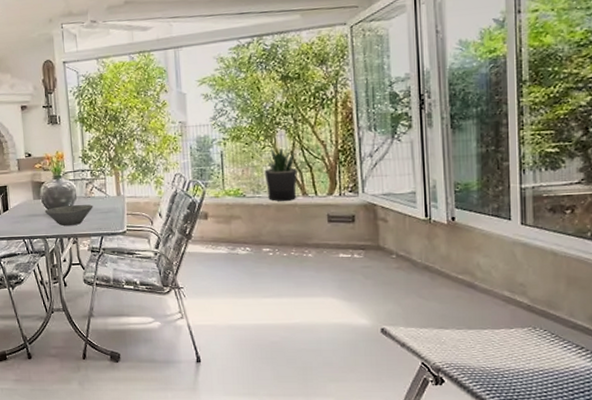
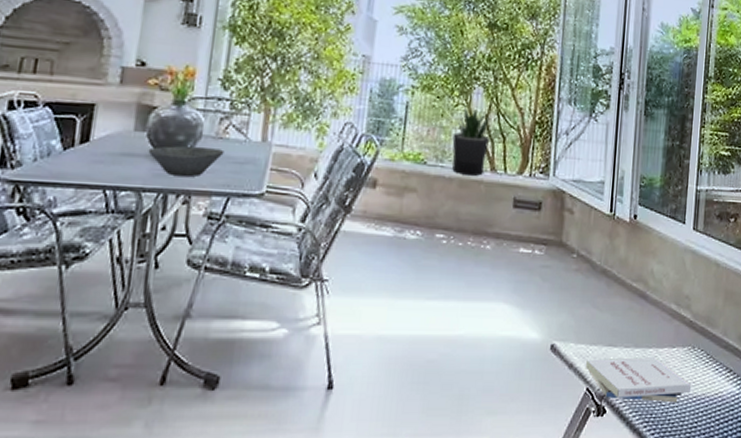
books: none [418,337,536,375] -> present [586,357,692,403]

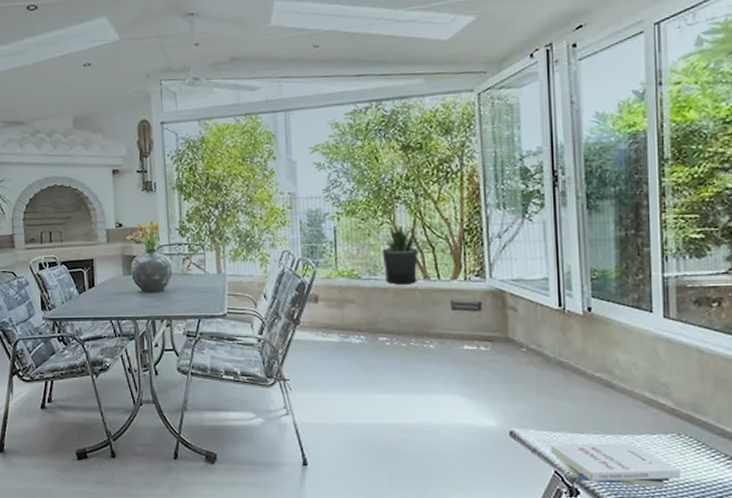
bowl: present [148,146,225,177] -> none [135,282,190,307]

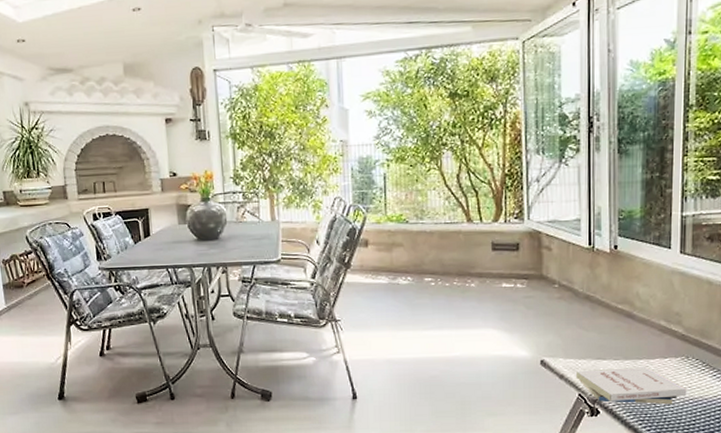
planter: present [382,222,418,285] -> none [429,168,463,228]

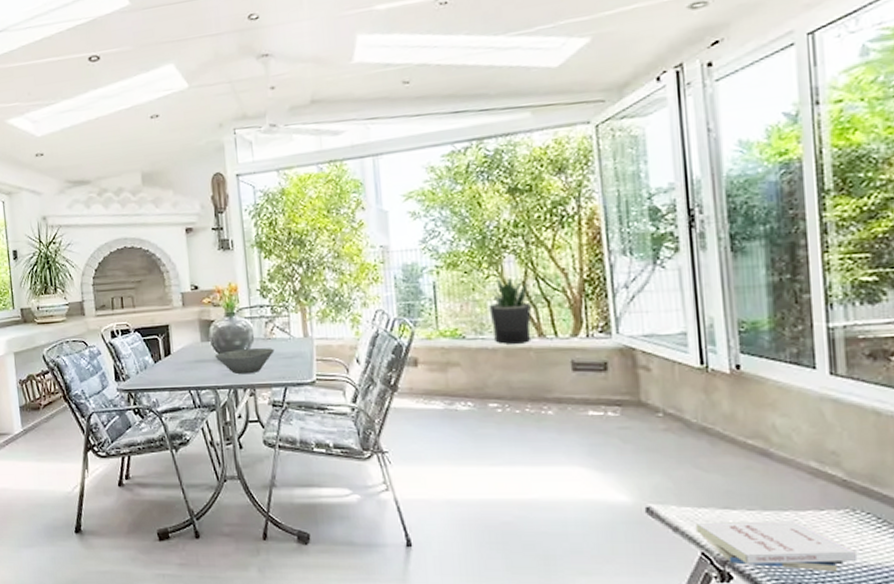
bowl: none [191,230,245,254] -> present [215,347,275,375]
planter: none [429,168,463,228] -> present [489,274,532,344]

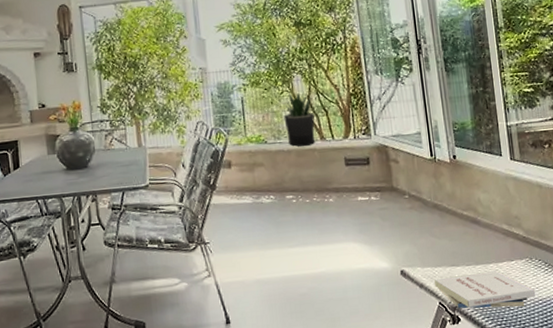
bowl: present [215,347,275,375] -> none [60,157,113,183]

